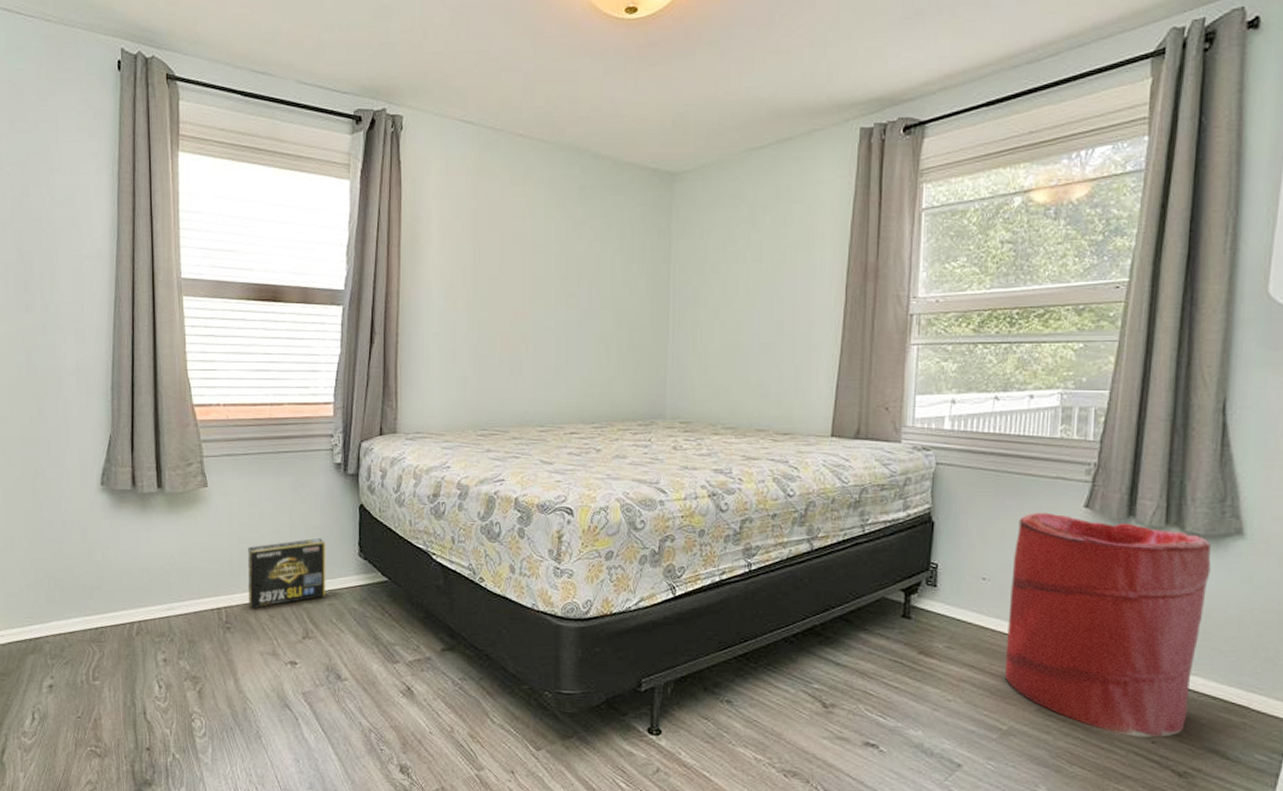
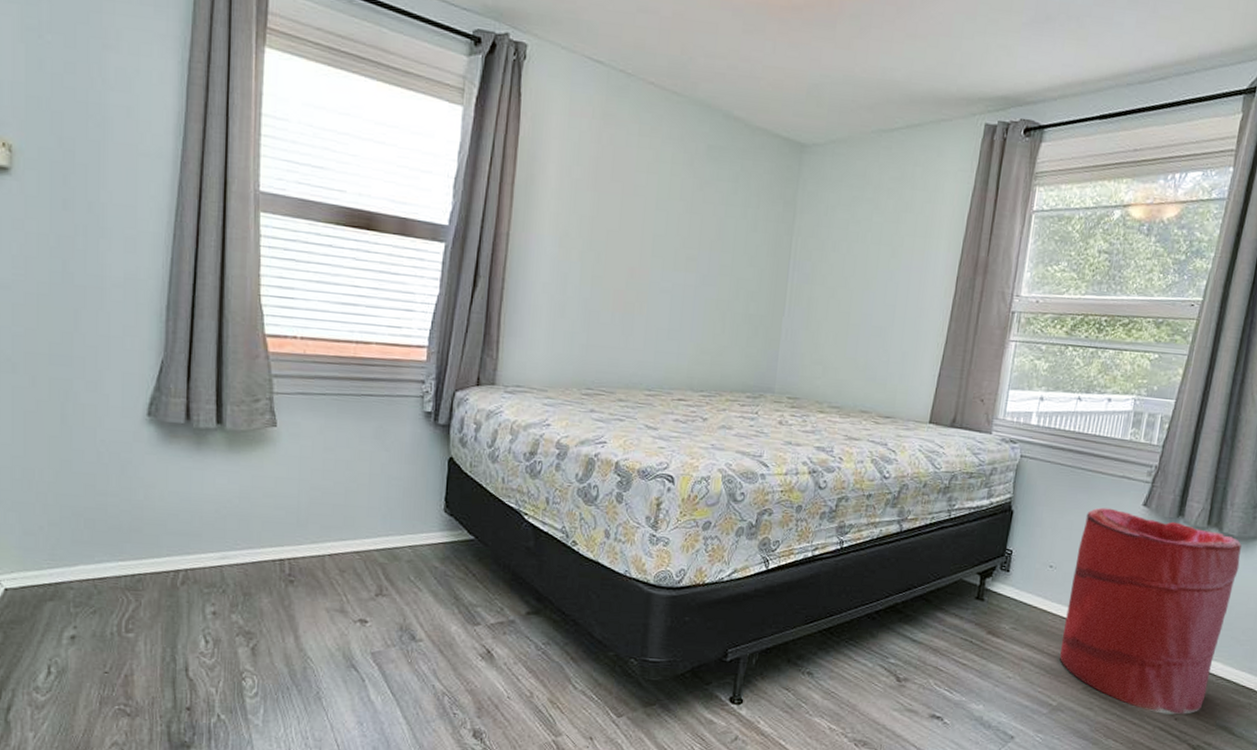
box: present [248,537,326,609] -> none [316,489,408,562]

